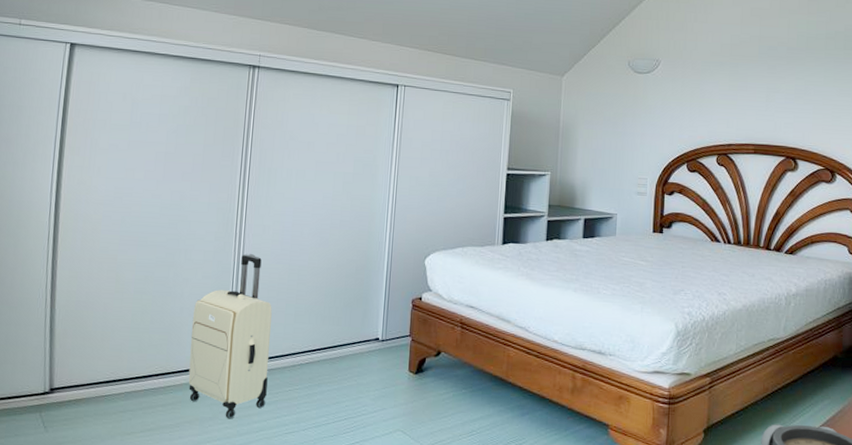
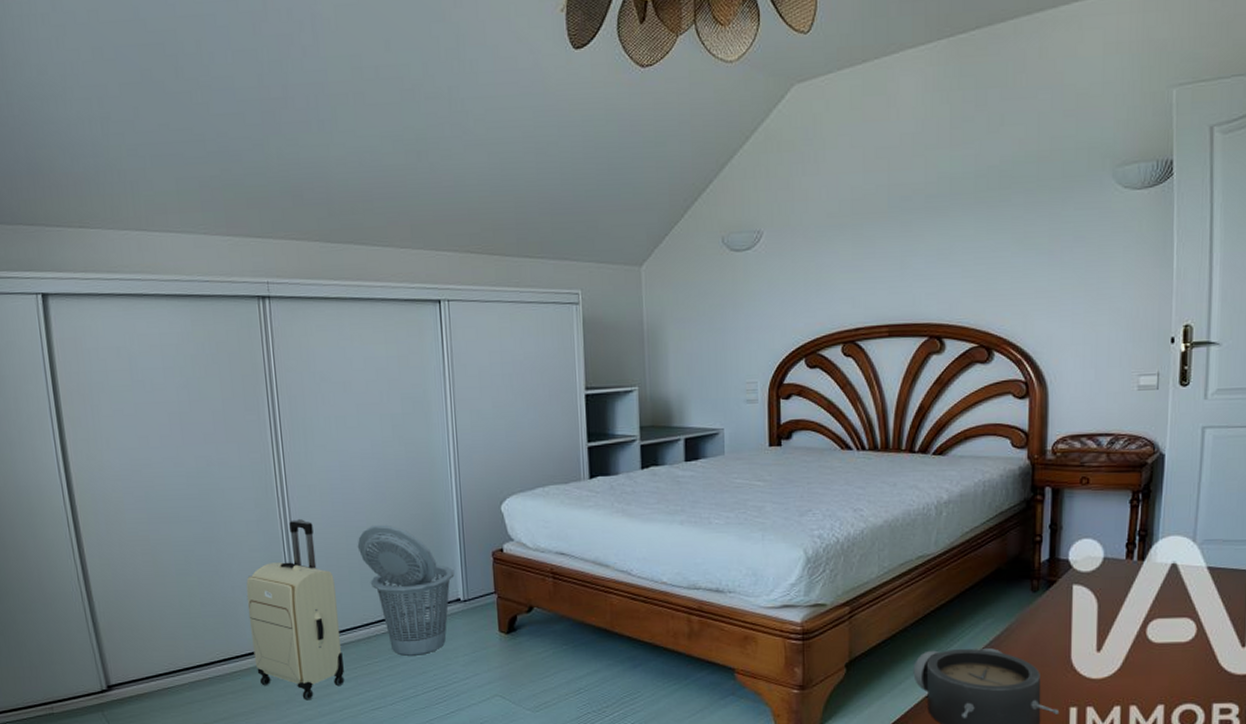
laundry basket: none [297,265,377,387] -> present [357,524,455,656]

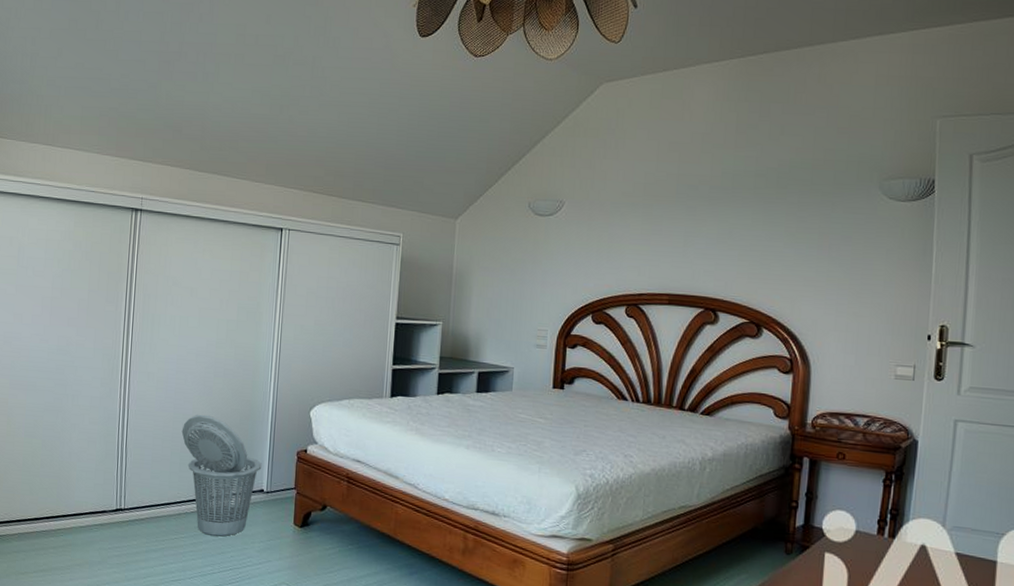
suitcase: present [246,519,345,701] -> none [77,400,158,564]

